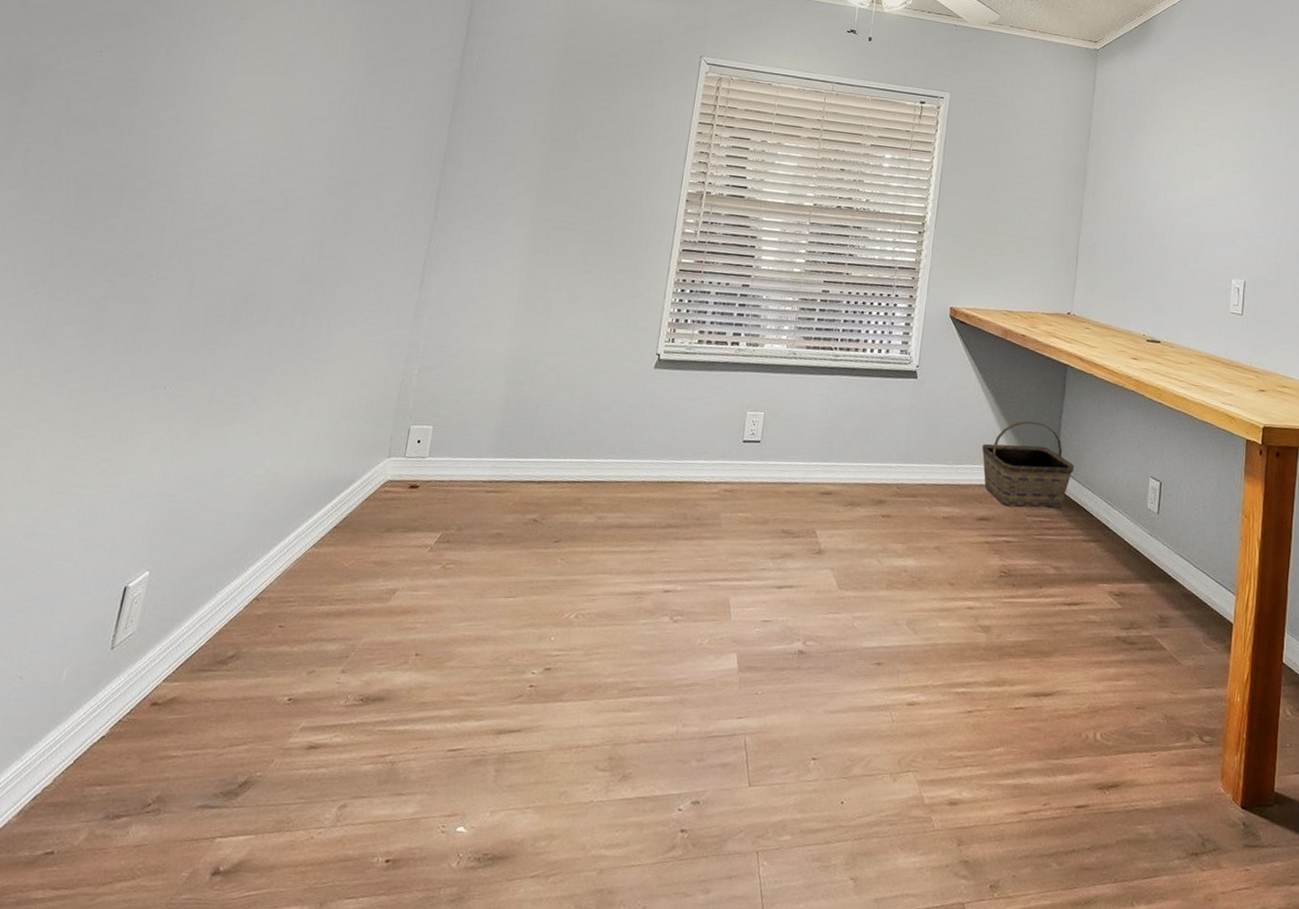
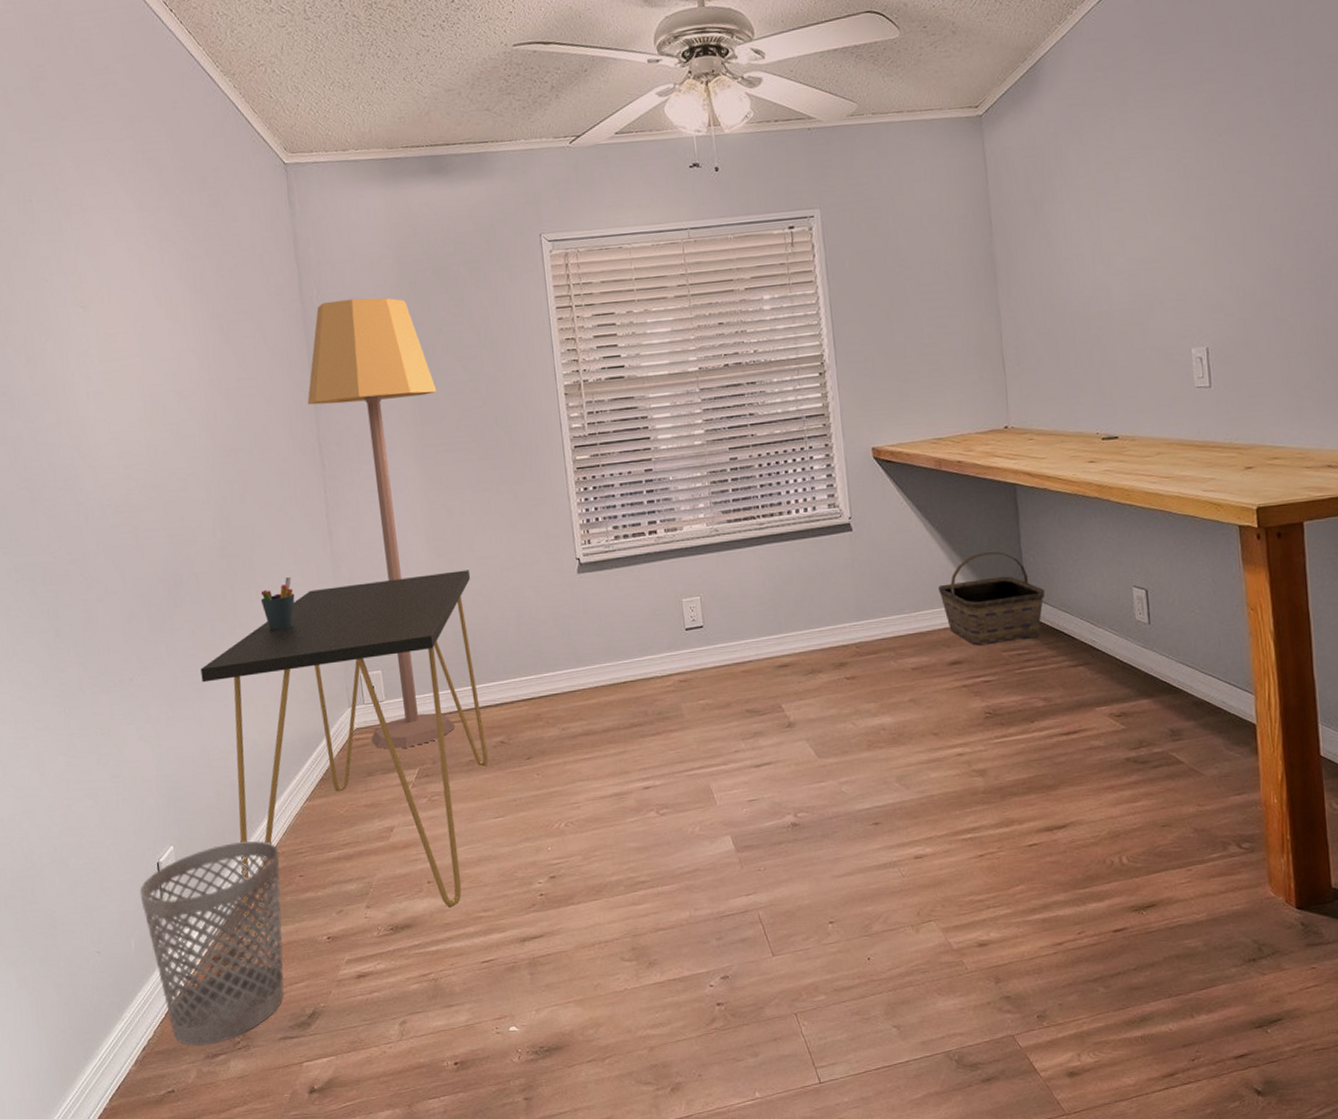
wastebasket: none [76,578,265,804] -> present [139,841,284,1046]
desk: none [196,333,551,696] -> present [200,570,489,946]
pen holder: none [329,315,369,367] -> present [260,576,295,631]
lamp: none [400,68,568,510] -> present [307,297,456,749]

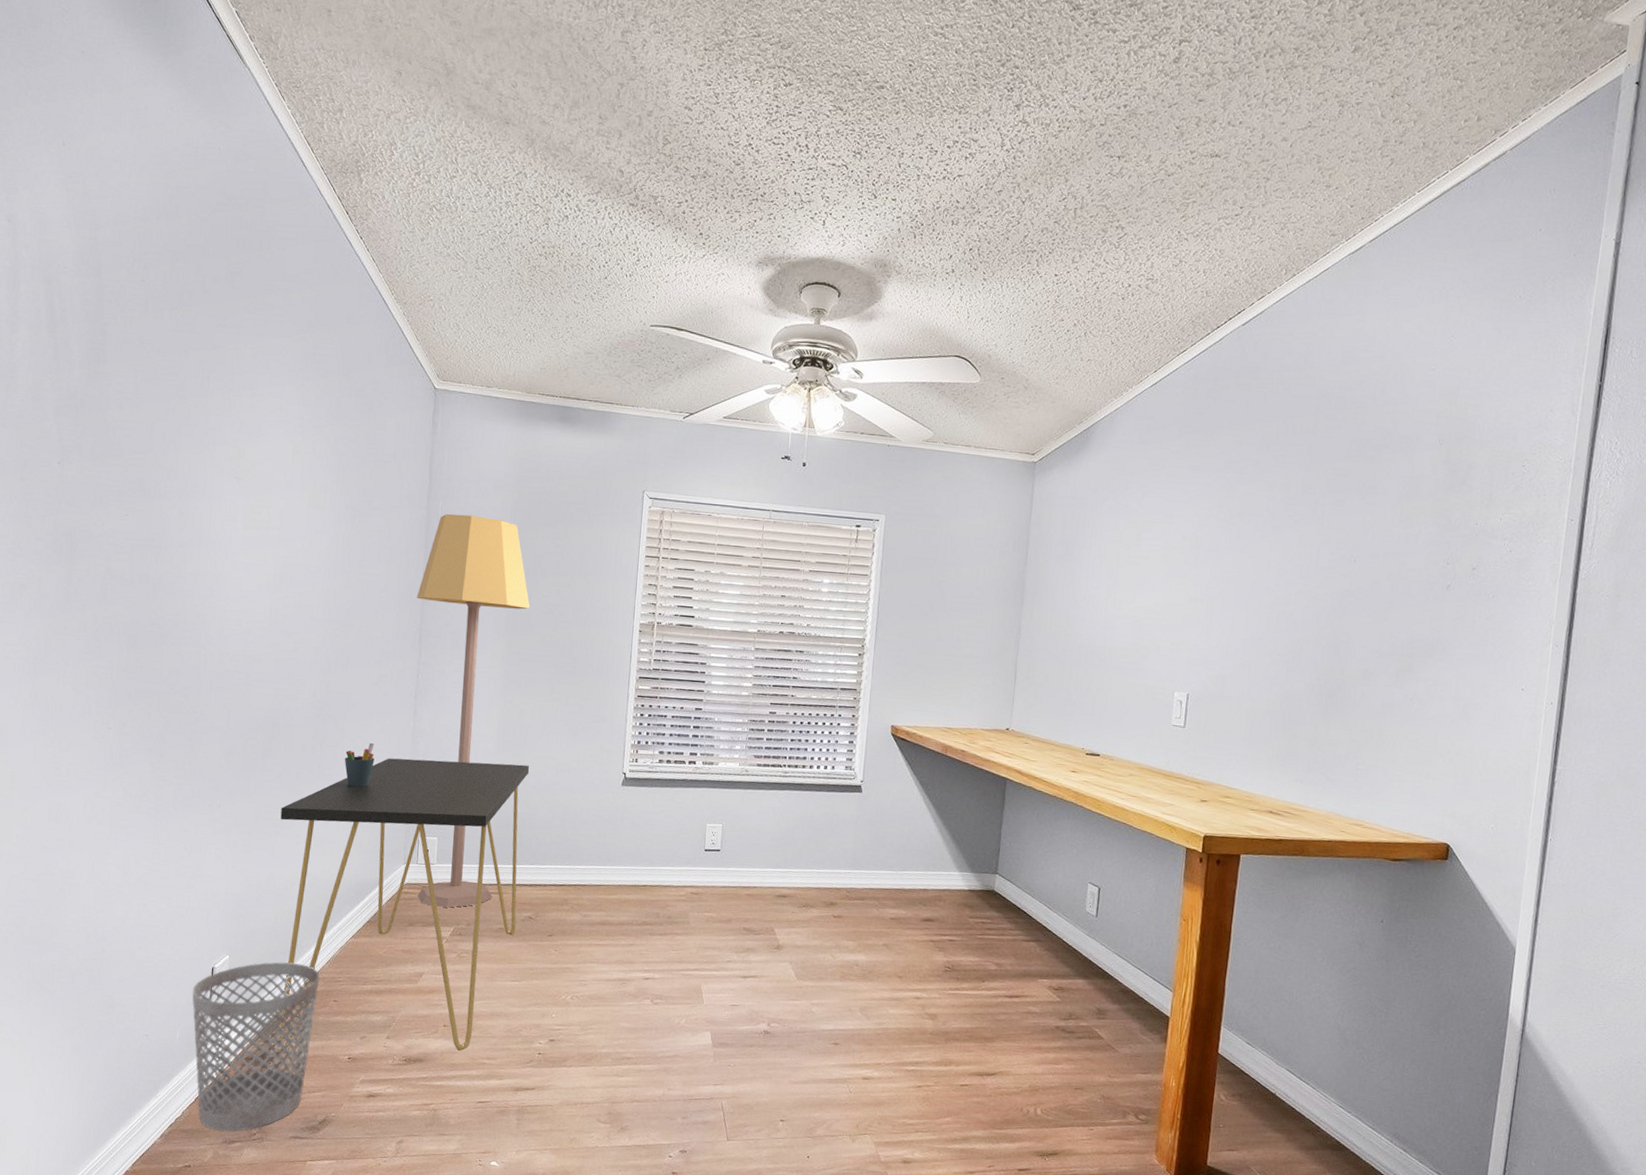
basket: present [938,551,1046,646] -> none [925,830,1015,911]

